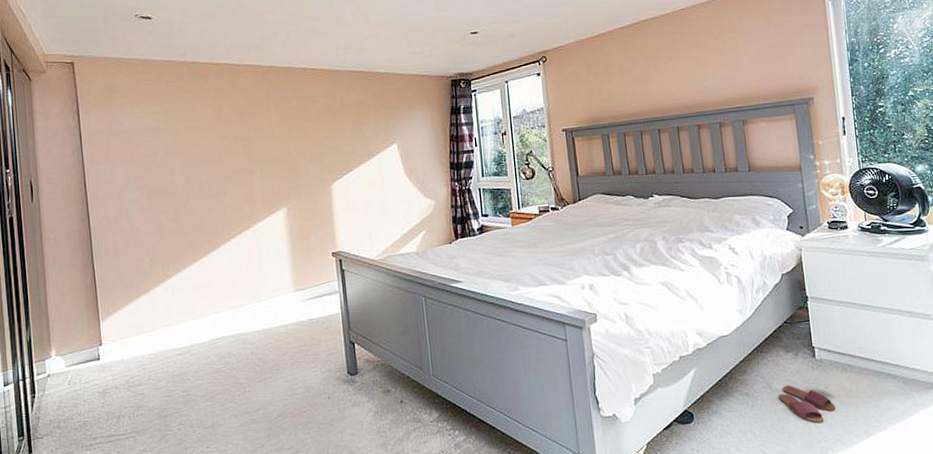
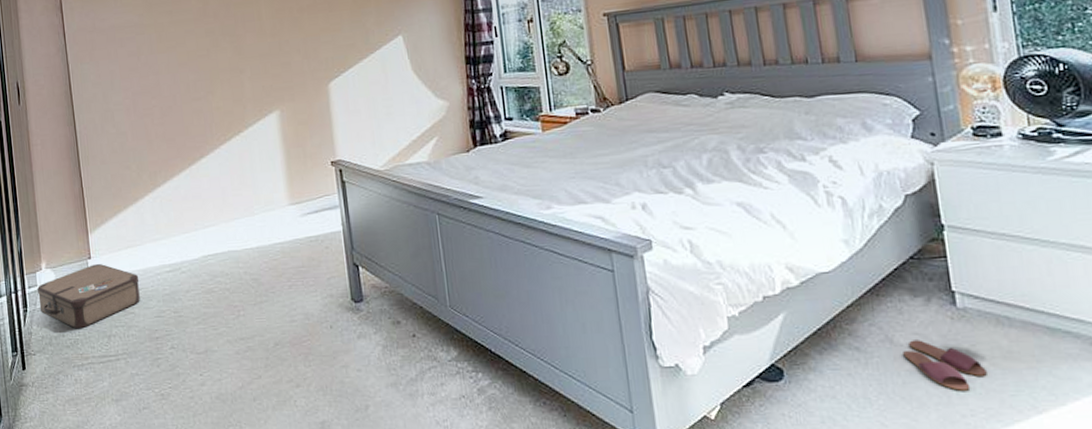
suitcase: none [47,350,150,412] -> present [37,264,140,329]

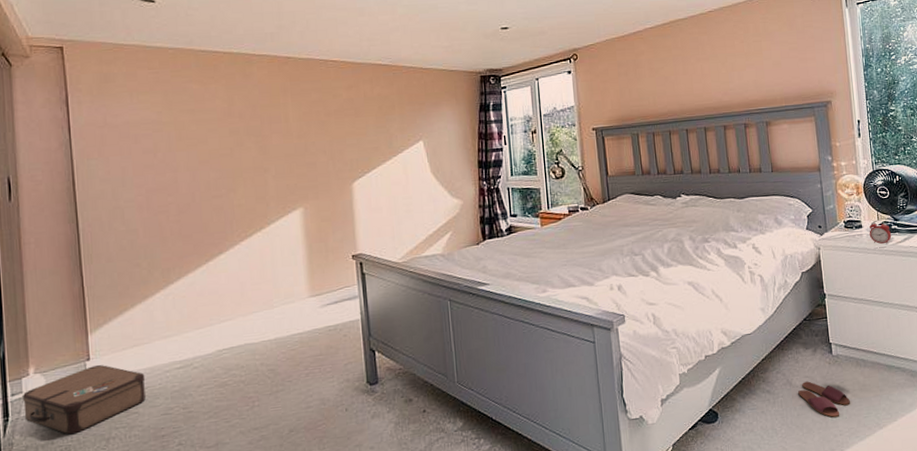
alarm clock: none [1014,125,1053,160] -> present [869,219,892,245]

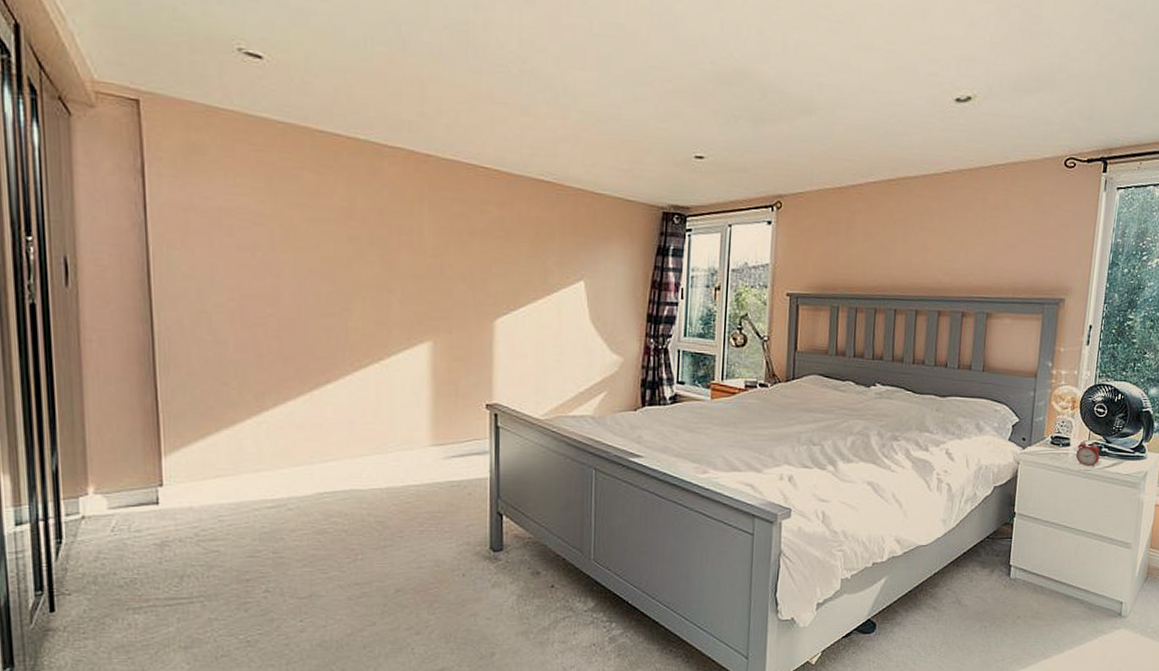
suitcase: present [23,365,146,435] -> none [80,493,229,567]
slippers: present [798,381,850,417] -> none [966,602,1019,642]

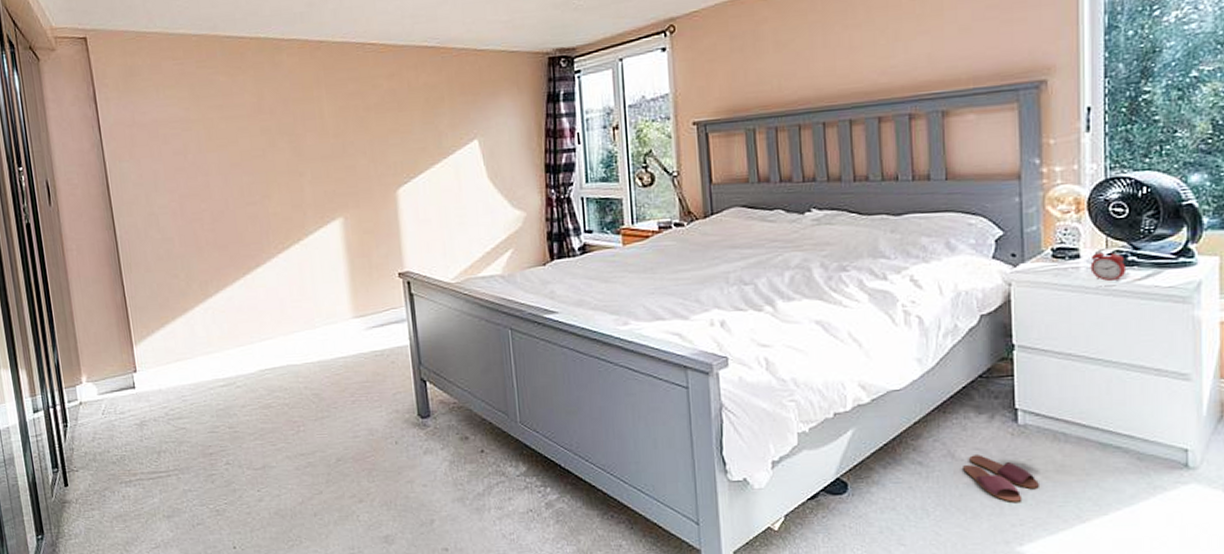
slippers: none [966,602,1019,642] -> present [963,455,1039,502]

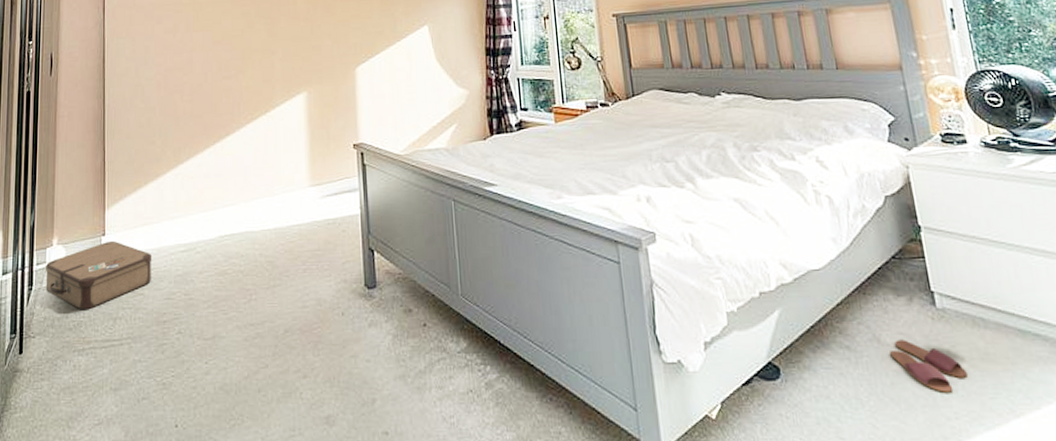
suitcase: none [78,378,192,445] -> present [45,241,152,310]
alarm clock: present [1090,247,1127,282] -> none [977,134,1012,167]

